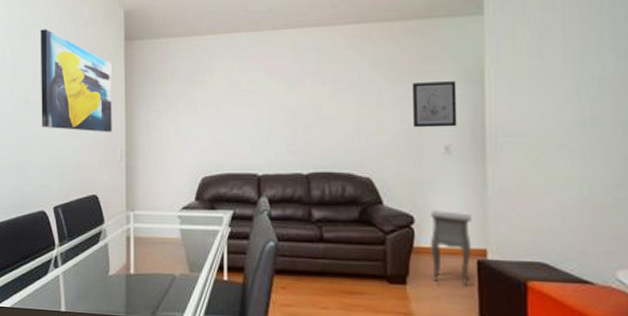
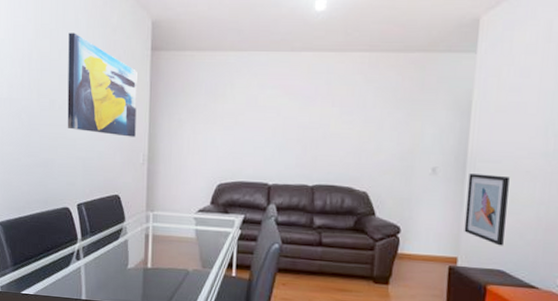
wall art: present [412,81,457,128] -> none [407,110,448,151]
side table: present [430,210,472,288] -> none [410,223,448,289]
wall art: none [490,150,542,234] -> present [464,174,510,246]

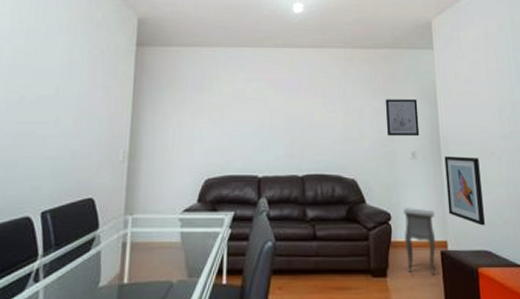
wall art: present [67,33,137,137] -> none [37,28,121,133]
wall art: none [407,110,448,151] -> present [385,99,420,137]
side table: none [410,223,448,289] -> present [404,208,436,277]

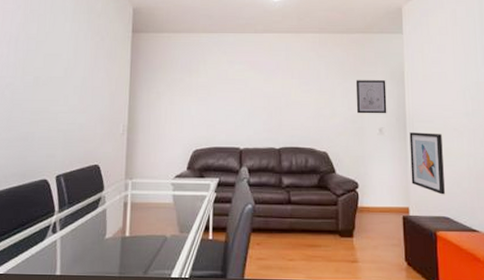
side table: present [404,208,436,277] -> none [369,178,399,238]

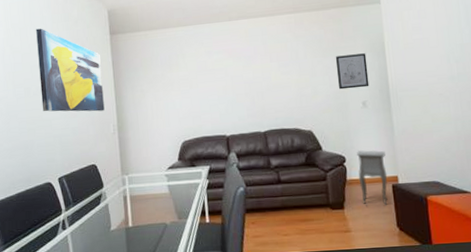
wall art: none [50,17,119,109] -> present [36,28,105,112]
side table: none [369,178,399,238] -> present [357,150,388,206]
wall art: present [409,132,445,195] -> none [393,100,433,161]

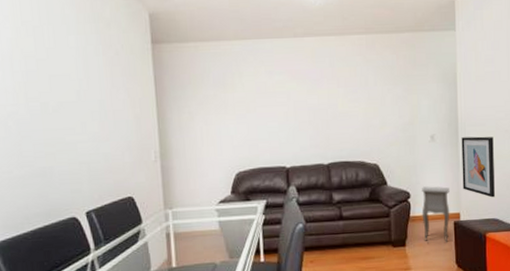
wall art: present [36,28,105,112] -> none [55,29,144,135]
wall art: present [335,53,369,90] -> none [406,83,439,122]
wall art: none [393,100,433,161] -> present [461,136,495,198]

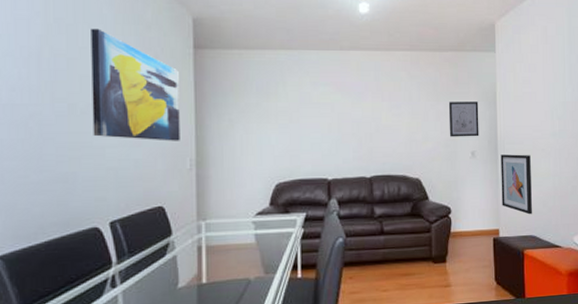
wall art: none [55,29,144,135] -> present [91,28,180,141]
wall art: none [406,83,439,122] -> present [448,102,479,137]
side table: present [421,186,450,243] -> none [462,202,490,260]

